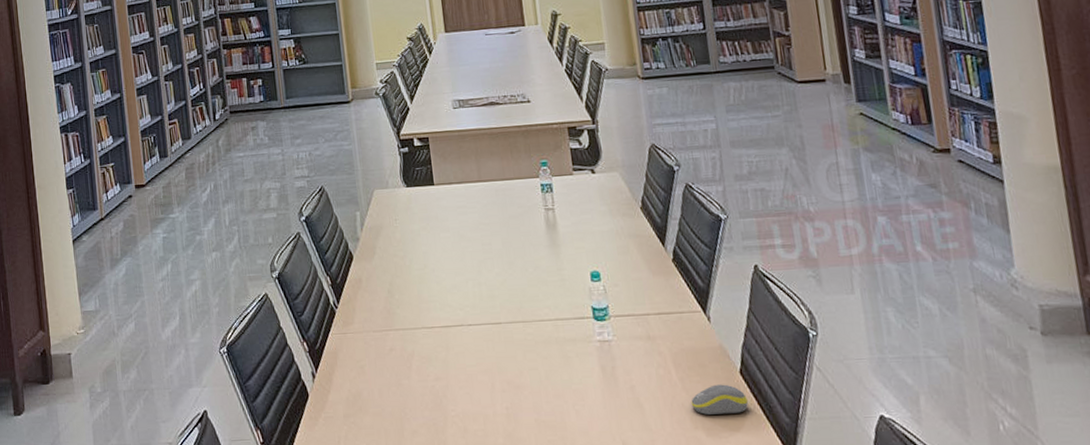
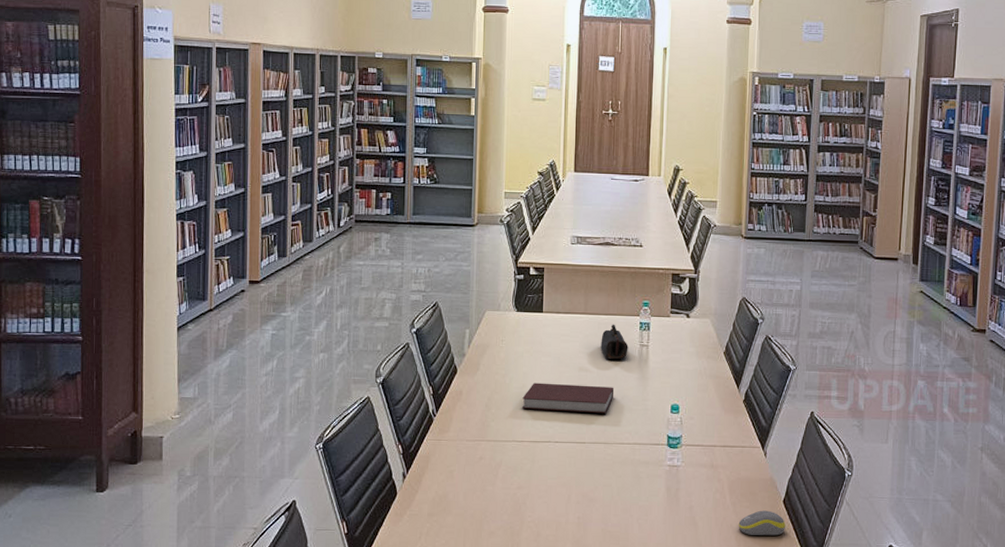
notebook: none [426,258,525,292] -> present [522,382,613,413]
pencil case: none [501,189,533,229] -> present [601,324,628,360]

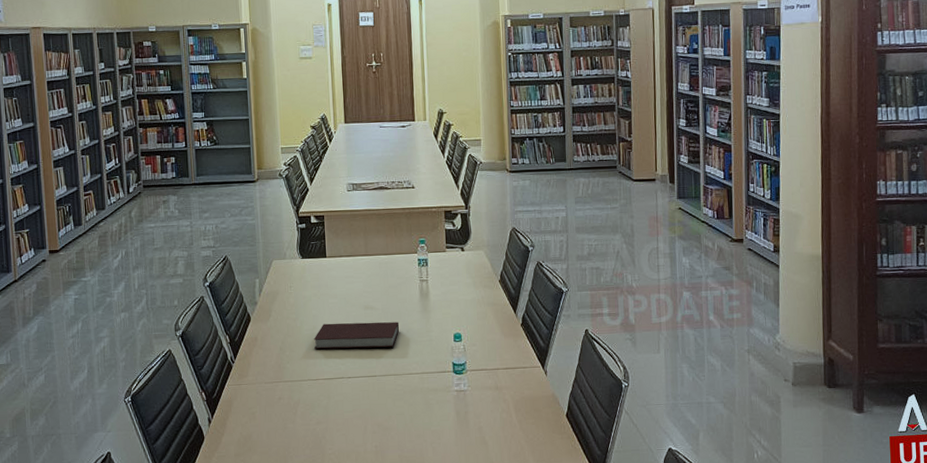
pencil case: present [601,324,628,360] -> none [383,262,409,296]
computer mouse: present [738,510,785,536] -> none [526,425,570,450]

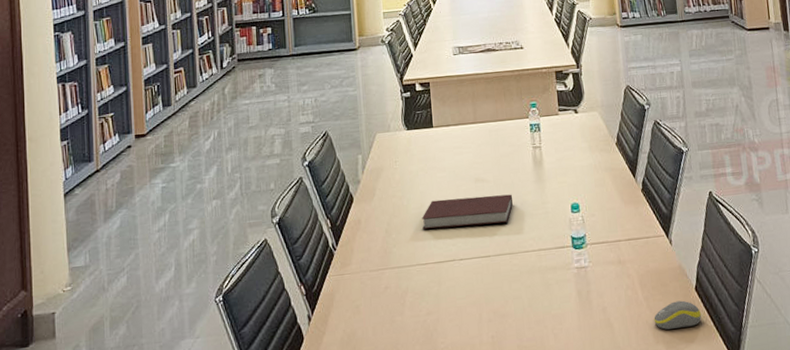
computer mouse: none [526,425,570,450] -> present [654,300,701,330]

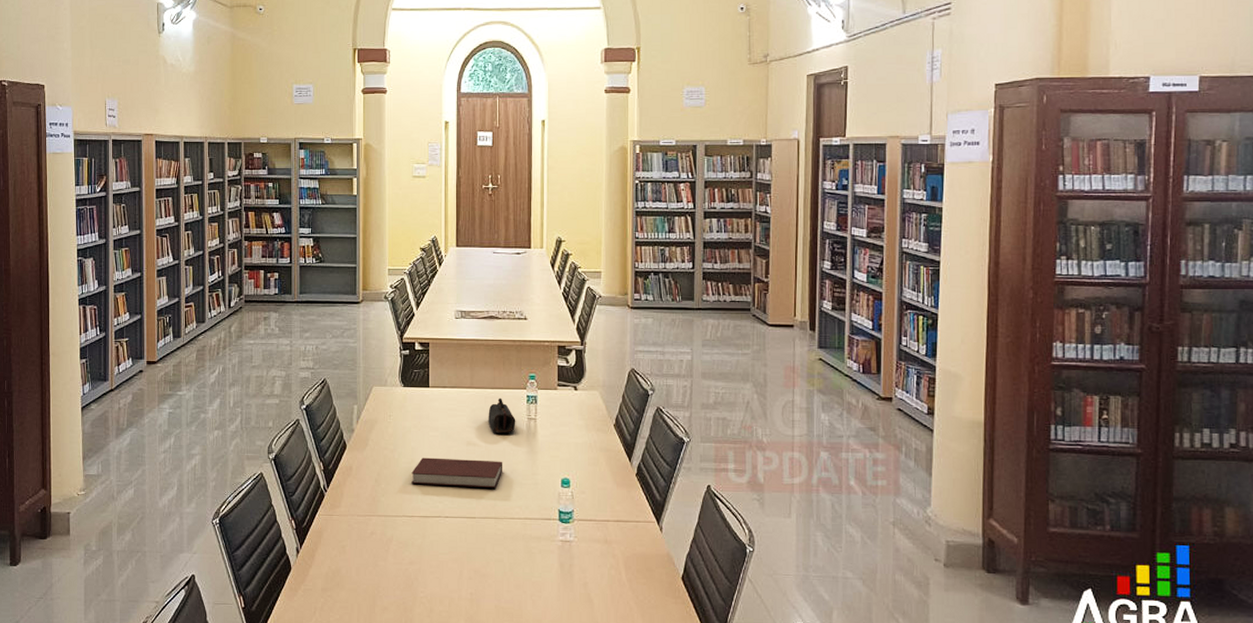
pencil case: none [493,129,522,166] -> present [488,397,516,433]
computer mouse: present [654,300,701,330] -> none [635,587,685,614]

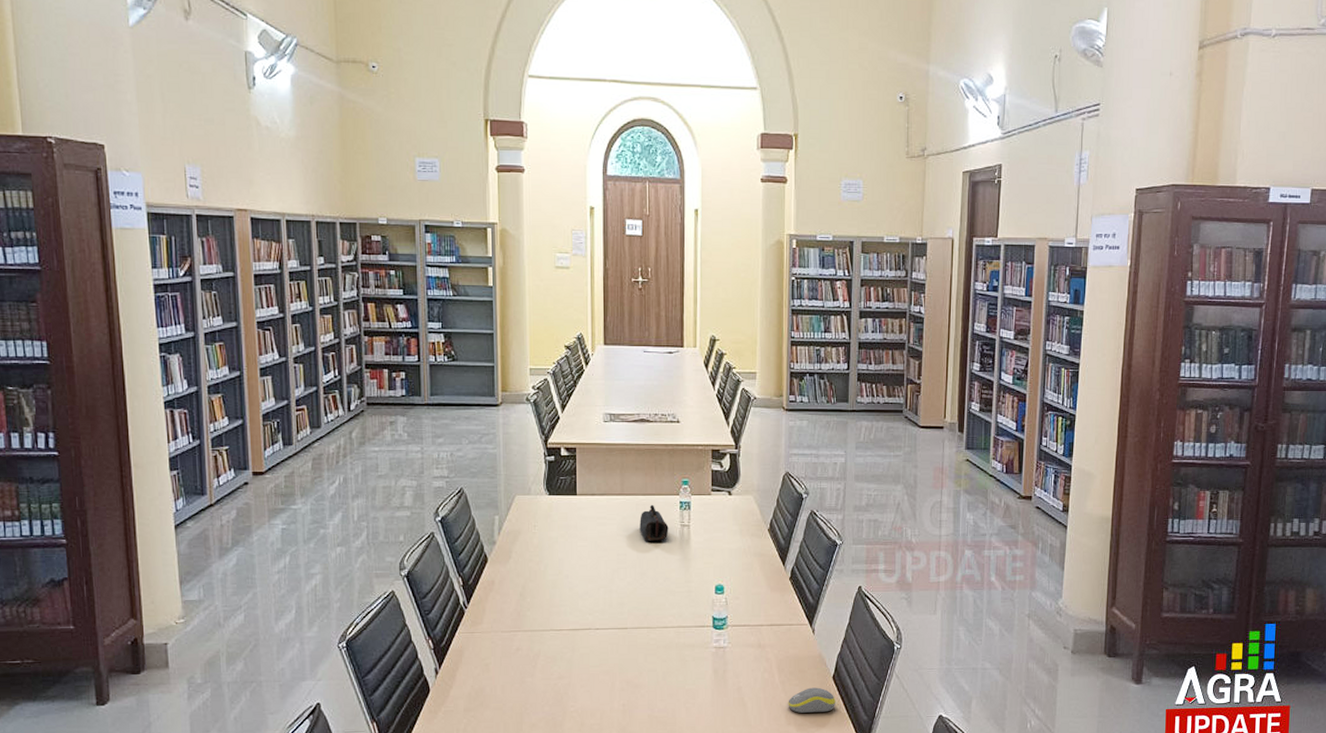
notebook: present [411,457,502,488] -> none [559,568,655,598]
computer mouse: none [635,587,685,614] -> present [788,687,835,713]

